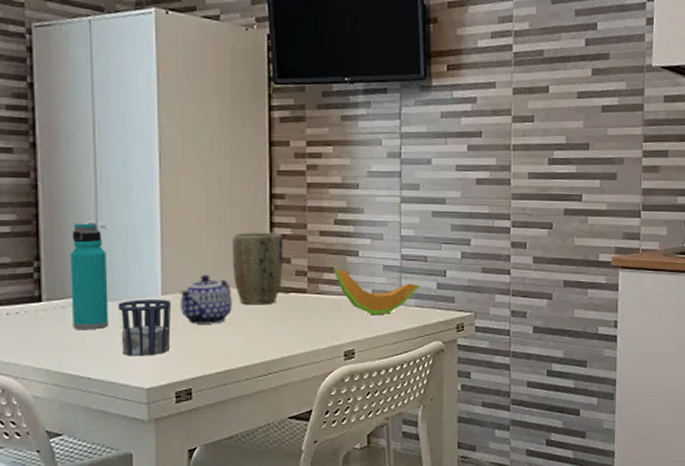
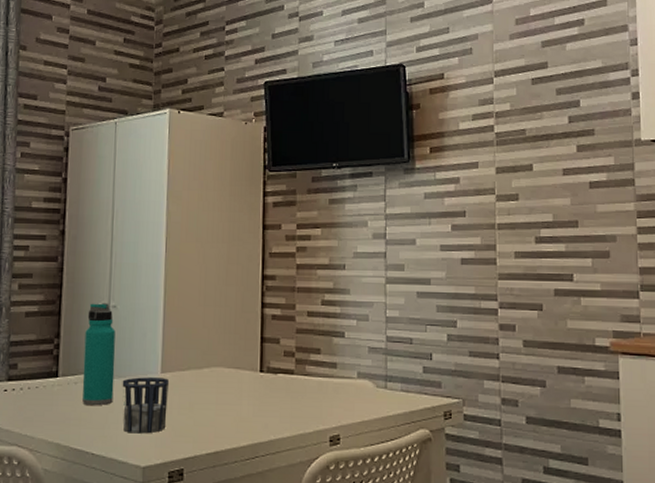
teapot: present [179,275,232,324] -> none [176,354,224,404]
plant pot: present [232,232,283,305] -> none [225,312,273,386]
cantaloupe slice: present [333,269,421,315] -> none [320,350,406,399]

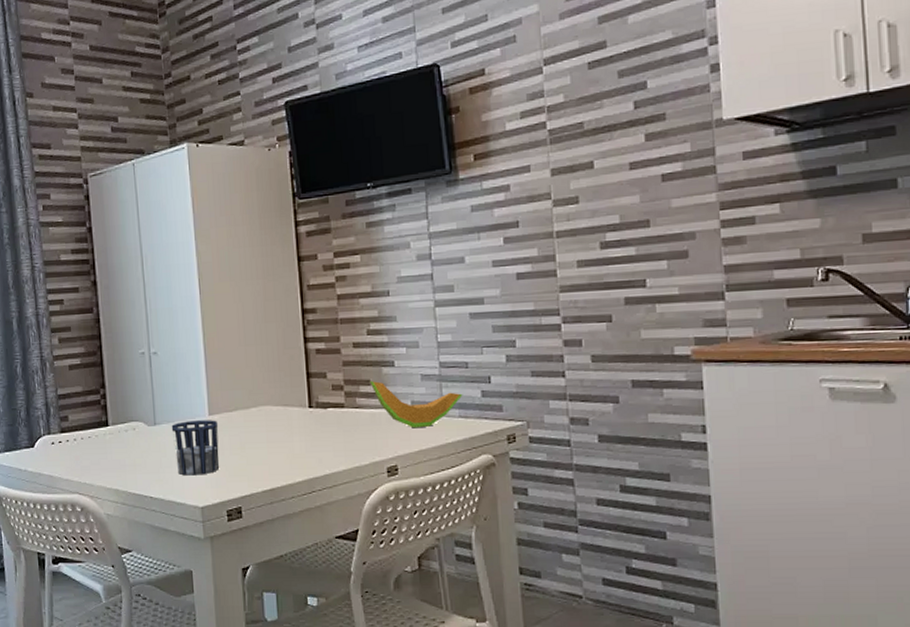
water bottle: present [82,303,116,405] -> none [129,350,165,451]
cantaloupe slice: none [320,350,406,399] -> present [369,381,463,429]

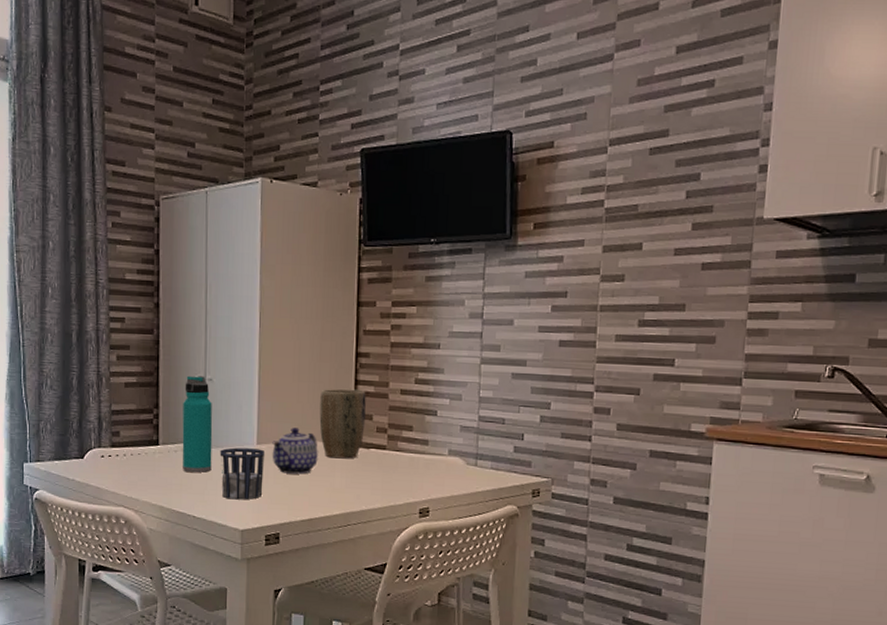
water bottle: none [129,350,165,451] -> present [182,375,213,472]
teapot: none [224,394,274,443] -> present [272,427,318,475]
plant pot: none [269,347,319,422] -> present [319,388,366,459]
cantaloupe slice: present [369,381,463,429] -> none [412,427,497,476]

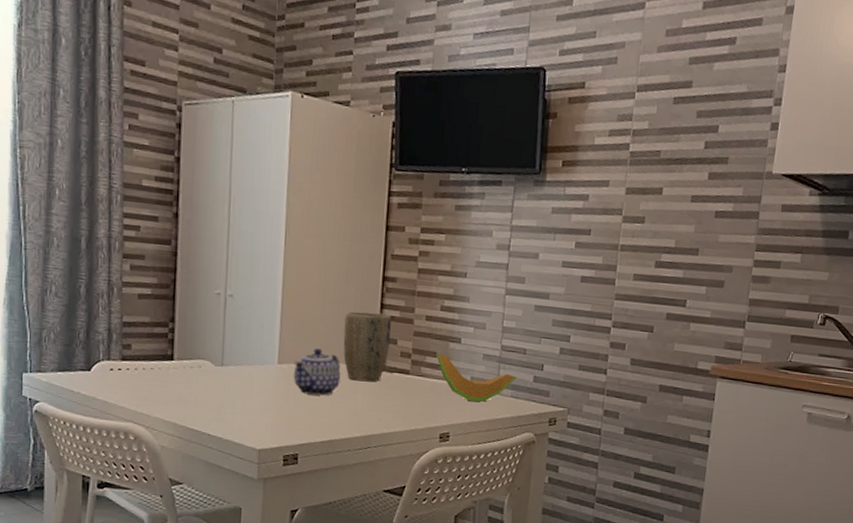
water bottle: present [182,375,213,472] -> none [198,290,232,390]
cup: present [220,447,264,500] -> none [238,366,285,419]
cantaloupe slice: none [412,427,497,476] -> present [436,354,518,402]

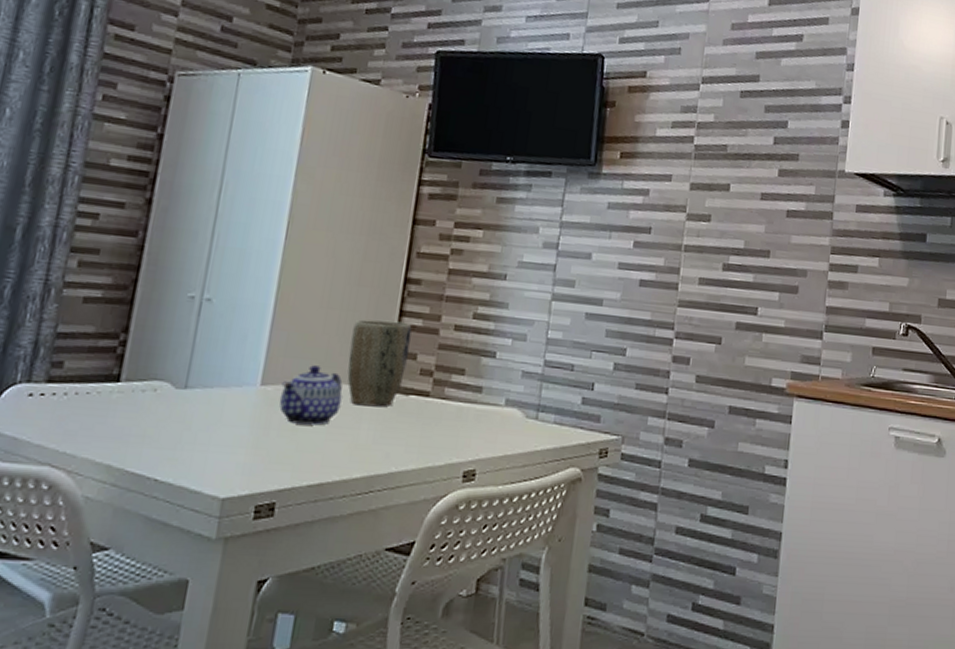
cantaloupe slice: present [436,354,518,402] -> none [464,371,563,431]

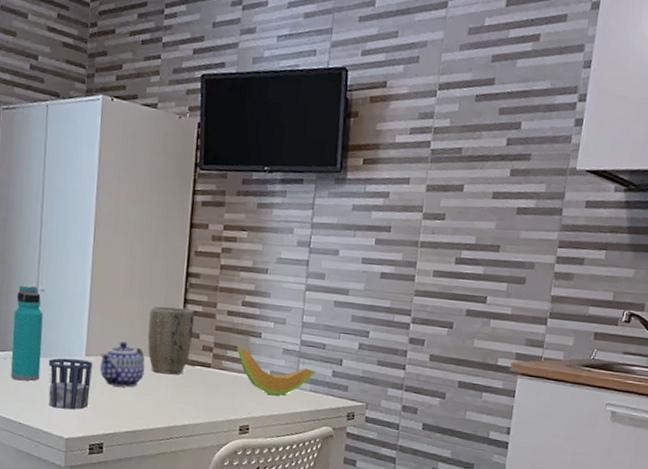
water bottle: none [149,293,207,420] -> present [11,285,43,381]
cup: none [202,388,270,458] -> present [48,358,92,409]
cantaloupe slice: none [464,371,563,431] -> present [237,348,317,396]

